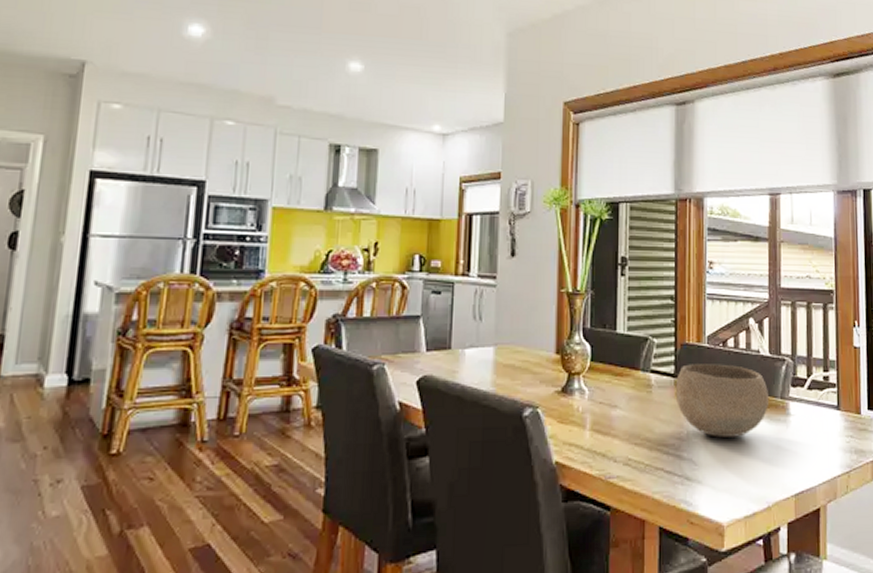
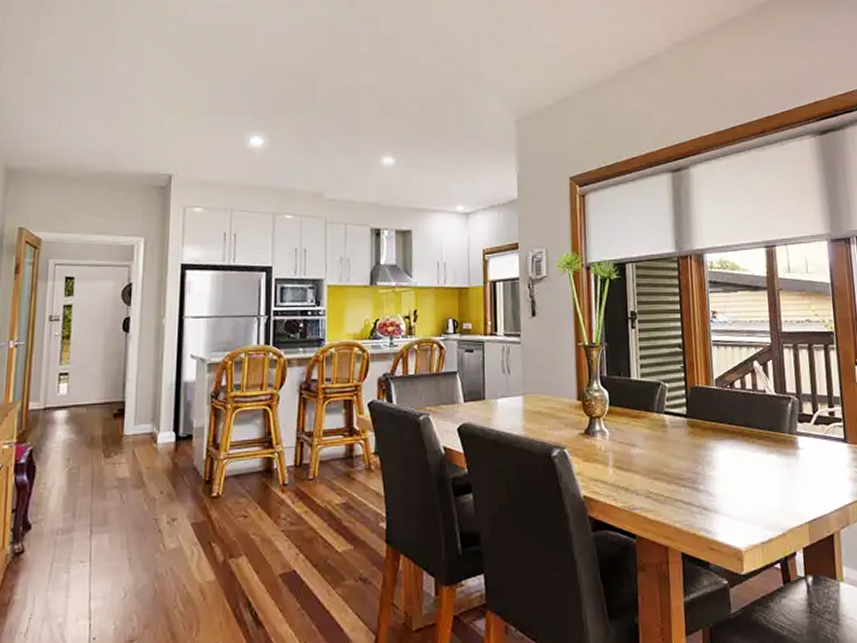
bowl: present [675,364,770,438] -> none [688,404,778,471]

